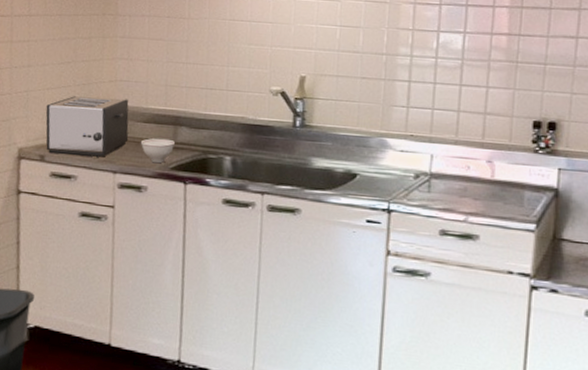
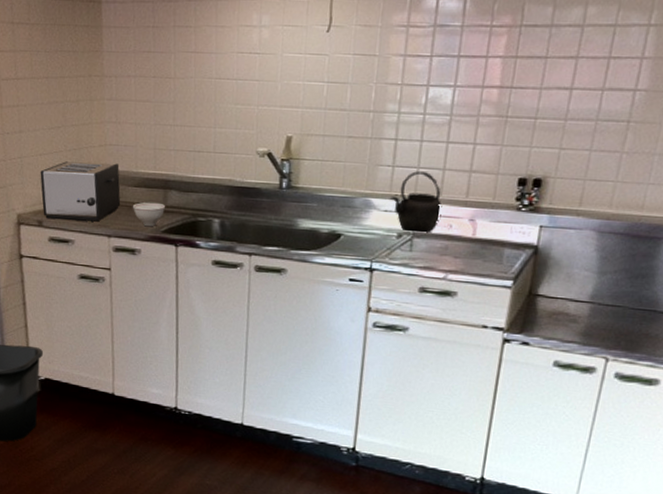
kettle: none [405,112,459,174] -> present [389,171,442,233]

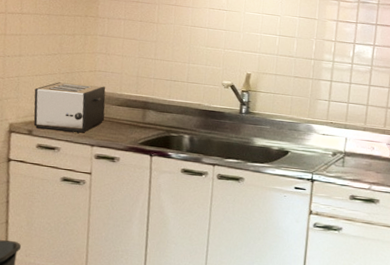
bowl: present [132,202,166,227] -> none [114,119,144,139]
kettle: present [389,171,442,233] -> none [326,105,367,153]

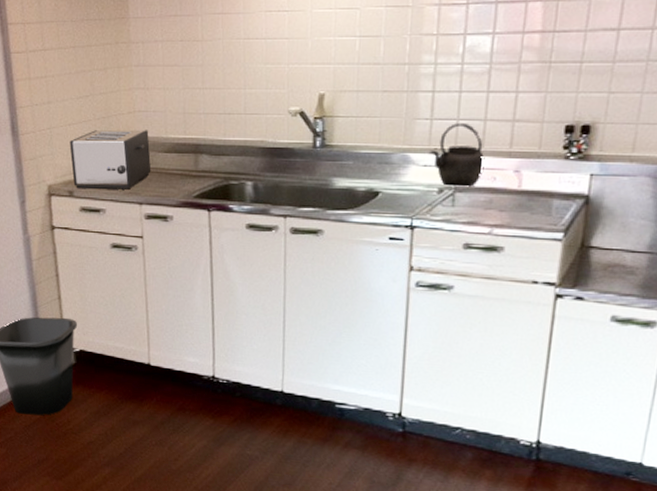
kettle: none [326,105,367,153] -> present [428,123,485,187]

